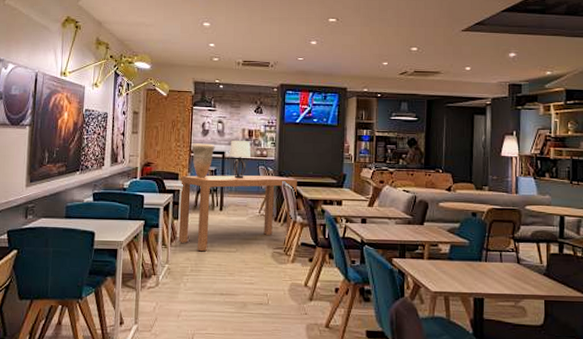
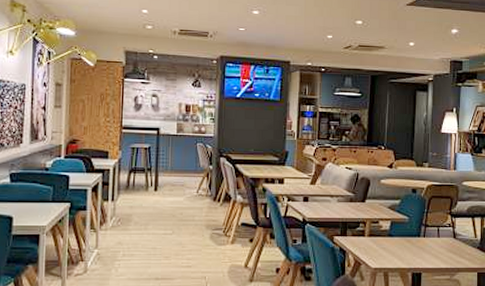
dining table: present [178,175,297,252] -> none [109,152,238,235]
decorative urn: present [191,143,215,178] -> none [122,118,149,156]
lamp: present [230,141,251,179] -> none [165,116,188,157]

